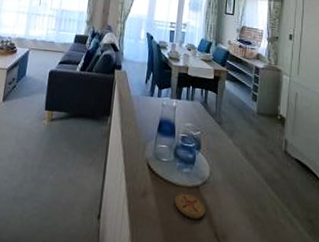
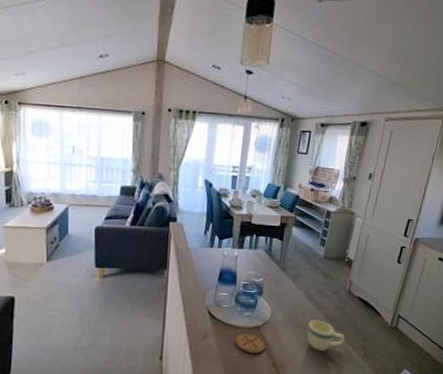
mug: none [247,182,288,222] -> present [306,320,345,351]

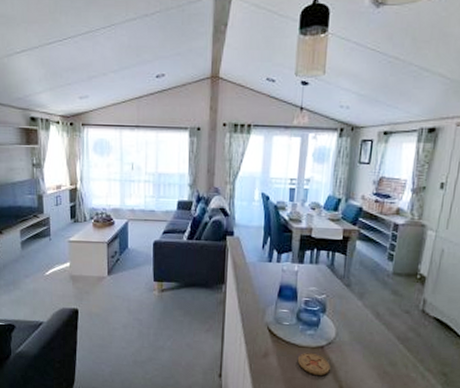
mug: present [306,320,345,351] -> none [376,341,420,376]

